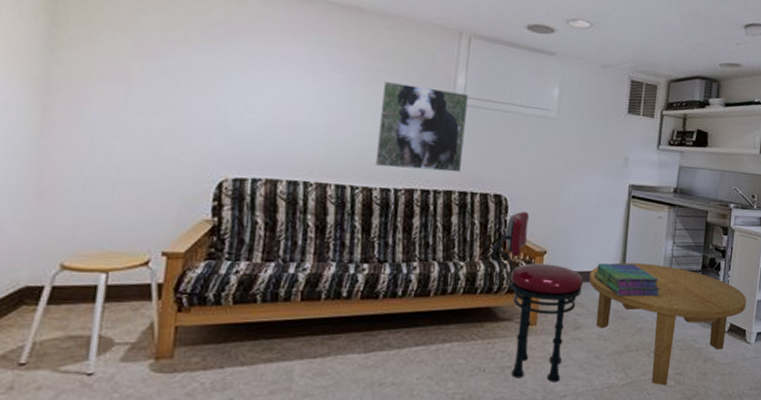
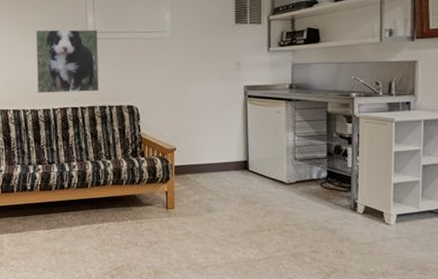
stool: present [492,211,584,382] -> none [131,117,212,256]
coffee table: present [589,262,747,386] -> none [216,154,381,262]
stack of books: present [593,263,660,297] -> none [220,155,286,183]

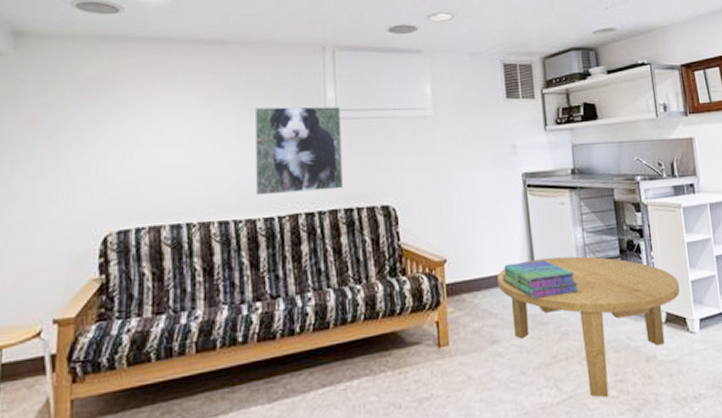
coffee table: none [216,154,381,262] -> present [497,256,680,398]
stack of books: none [220,155,286,183] -> present [502,260,579,298]

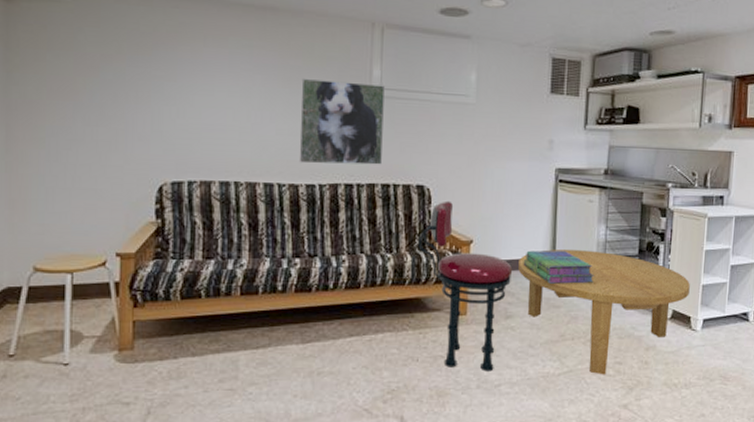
stool: none [388,219,493,411] -> present [418,200,513,372]

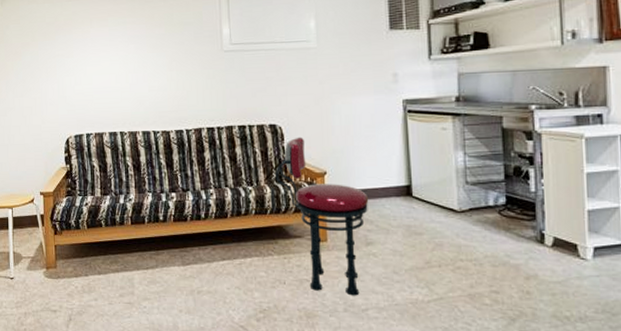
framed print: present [299,78,385,165] -> none [165,41,237,113]
coffee table: present [518,249,690,375] -> none [374,177,572,304]
stack of books: present [523,250,594,284] -> none [378,179,457,211]

